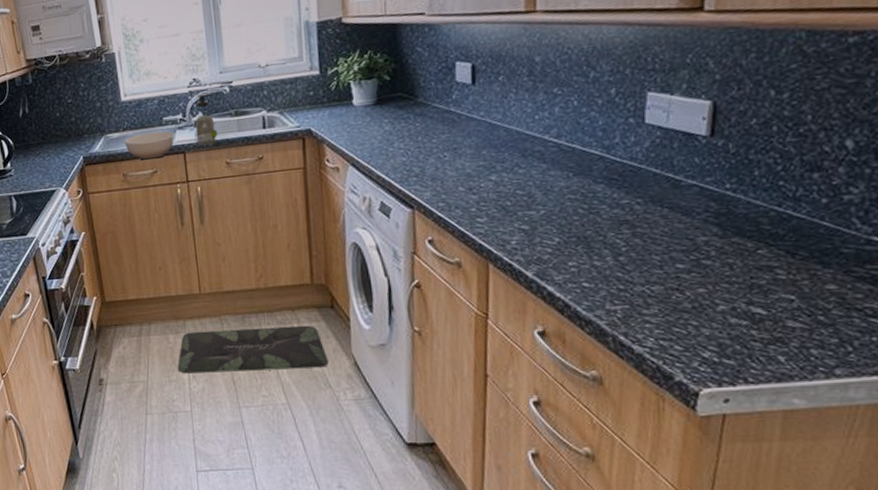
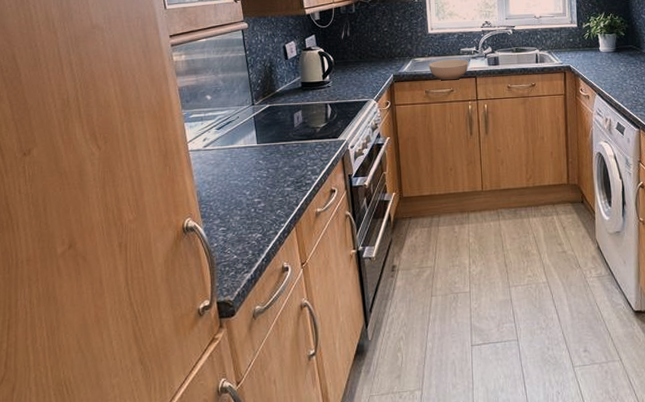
doormat: present [177,325,329,374] -> none [460,217,579,259]
soap dispenser: present [193,93,217,146] -> none [484,33,502,73]

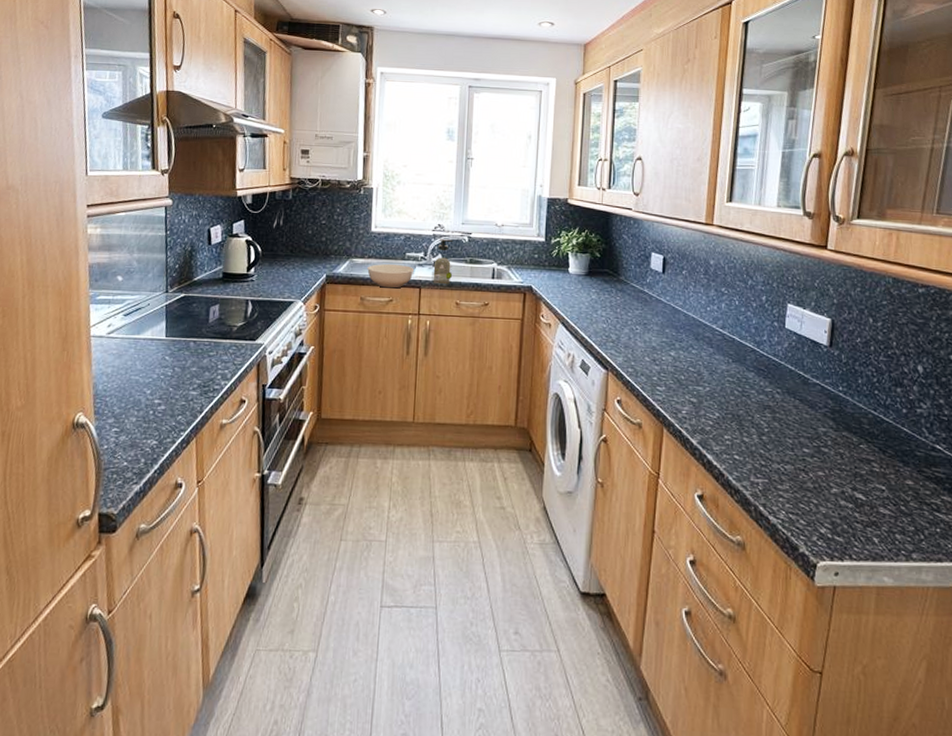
soap dispenser: none [484,33,502,73] -> present [431,239,454,285]

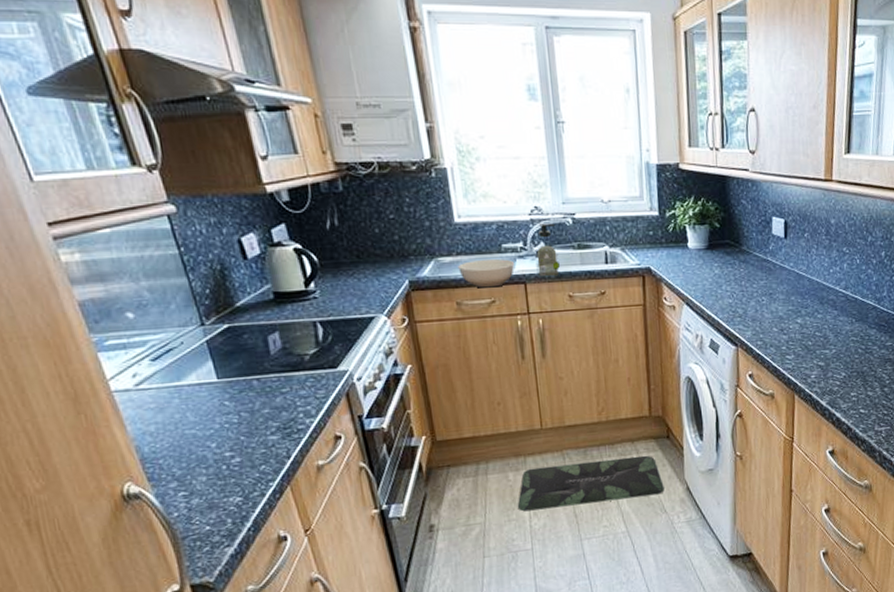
doormat: none [379,459,521,509] -> present [517,455,664,512]

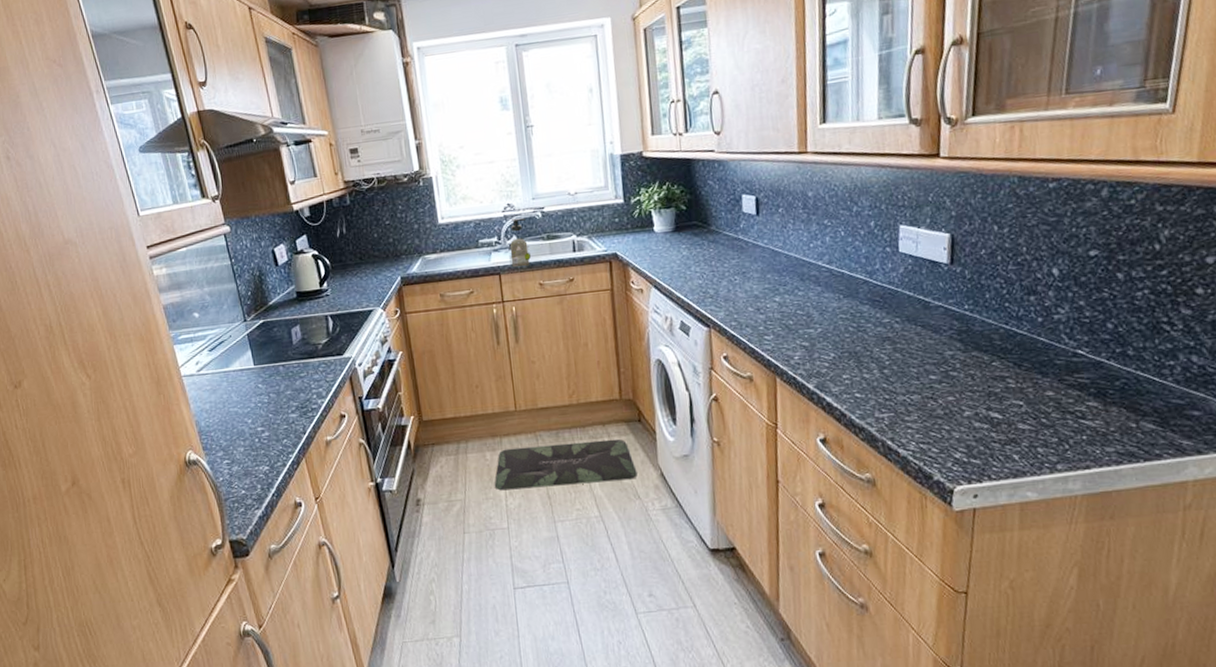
bowl: present [458,258,515,288] -> none [441,253,491,281]

